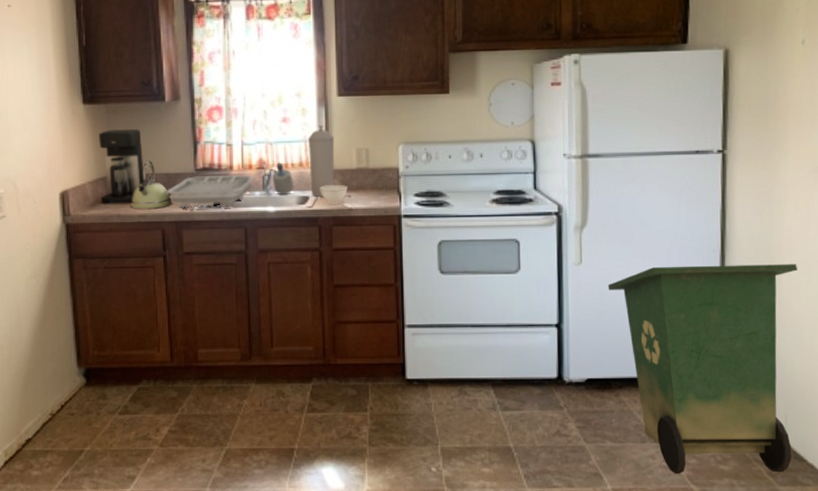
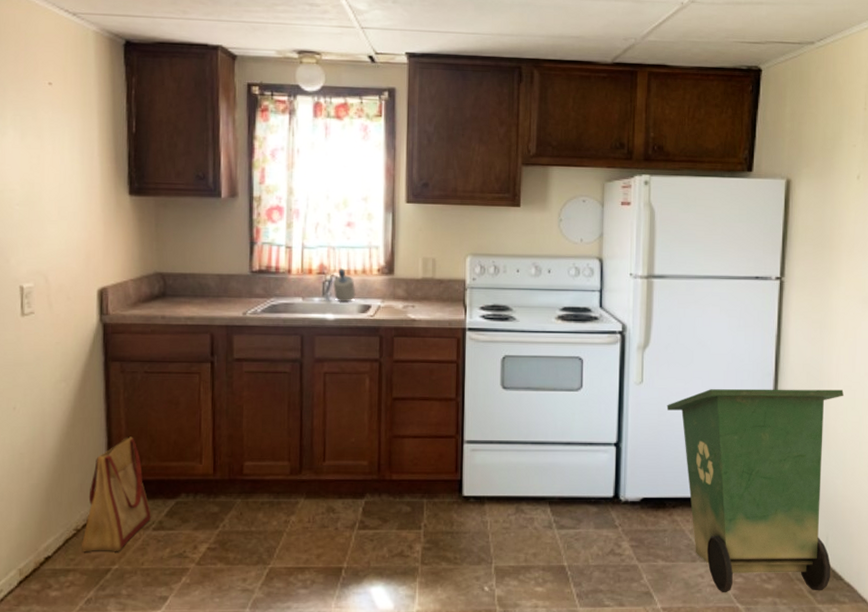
shopping bag: none [56,328,118,434] -> present [81,436,152,551]
coffee maker: present [99,129,145,204] -> none [144,224,194,305]
kettle: present [130,160,173,210] -> none [177,259,224,312]
dish rack: present [166,174,255,208] -> none [217,278,315,313]
canister: present [307,125,335,197] -> none [372,231,401,306]
bowl: present [319,184,349,205] -> none [382,293,413,315]

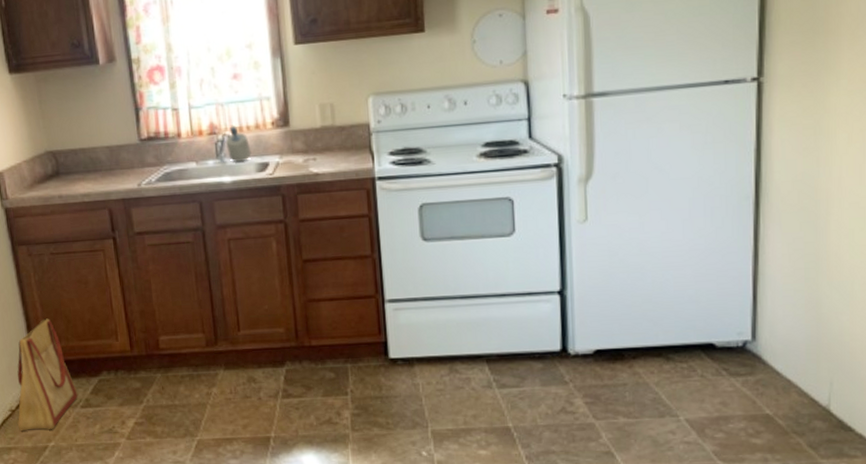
recycling bin: present [666,388,844,592] -> none [618,208,849,449]

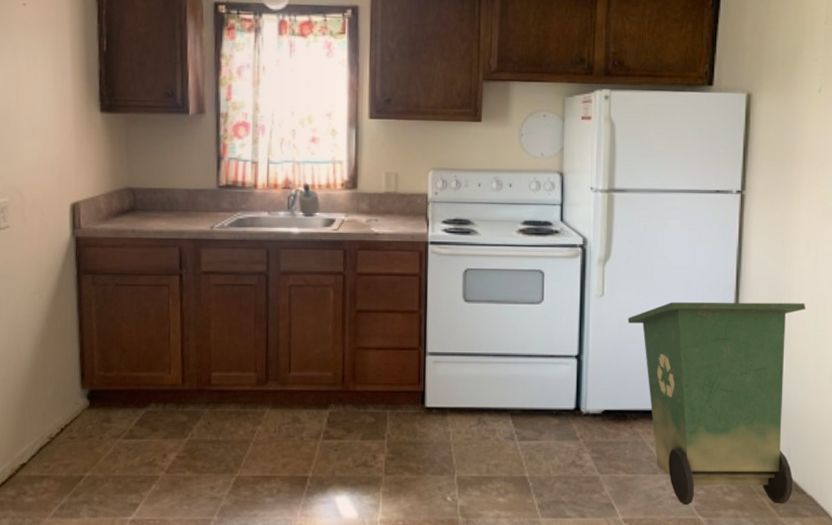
shopping bag: present [17,318,79,431] -> none [54,347,123,459]
recycling bin: none [618,208,849,449] -> present [627,302,805,504]

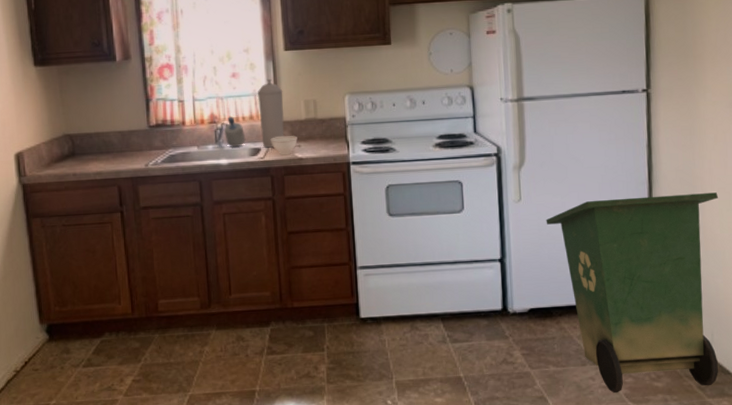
canister: none [336,146,364,220] -> present [257,78,285,148]
bowl: none [346,208,376,229] -> present [270,135,298,155]

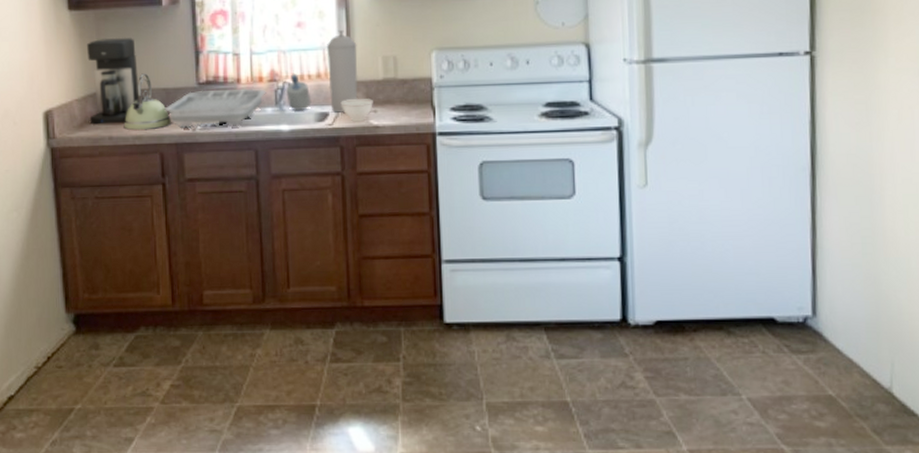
coffee maker: none [52,89,99,164] -> present [87,38,140,125]
kettle: none [85,119,128,168] -> present [123,73,172,131]
dish rack: none [121,129,208,164] -> present [164,88,266,128]
recycling bin: present [546,192,718,393] -> none [678,183,902,431]

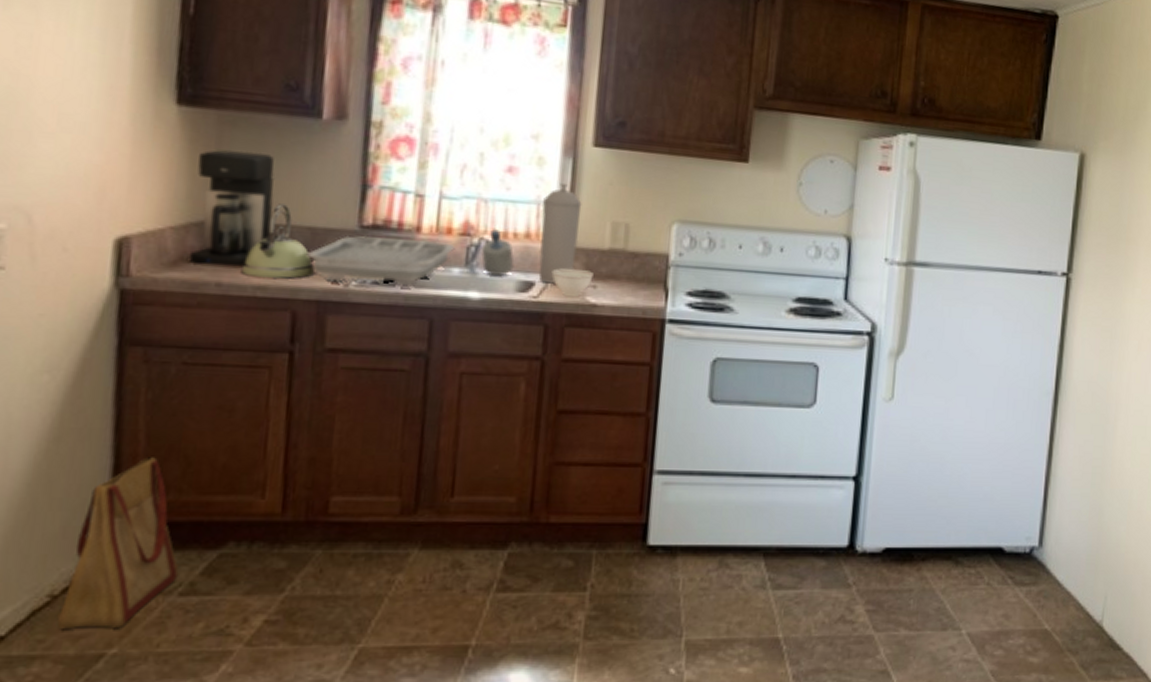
shopping bag: none [42,267,112,390] -> present [56,457,179,629]

